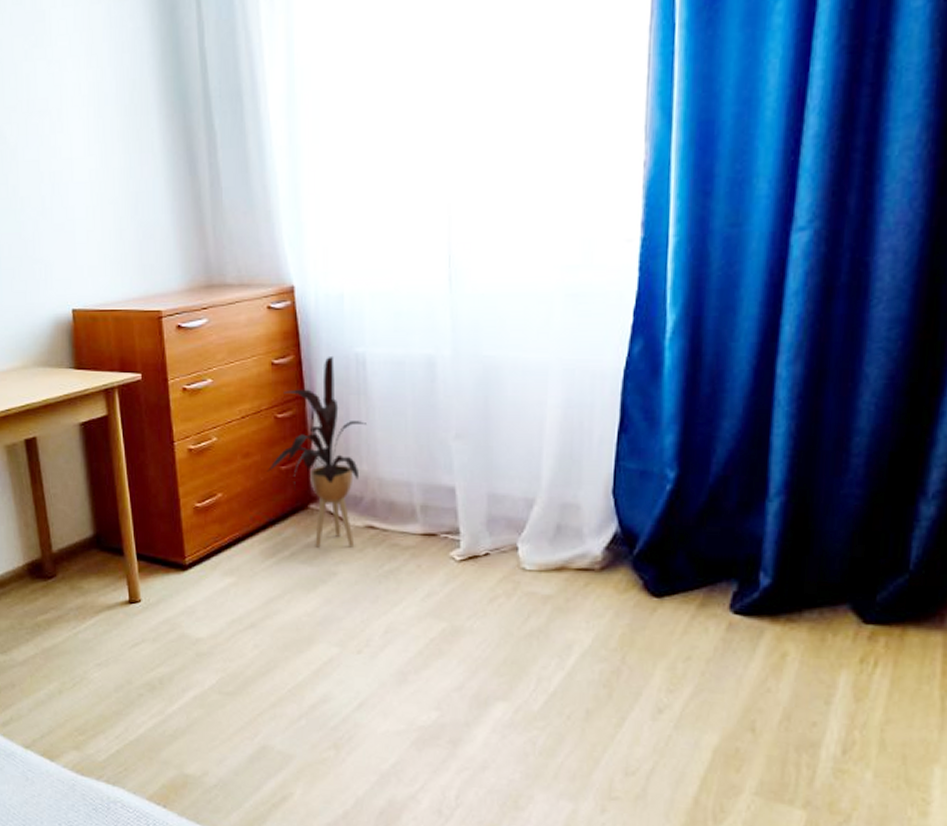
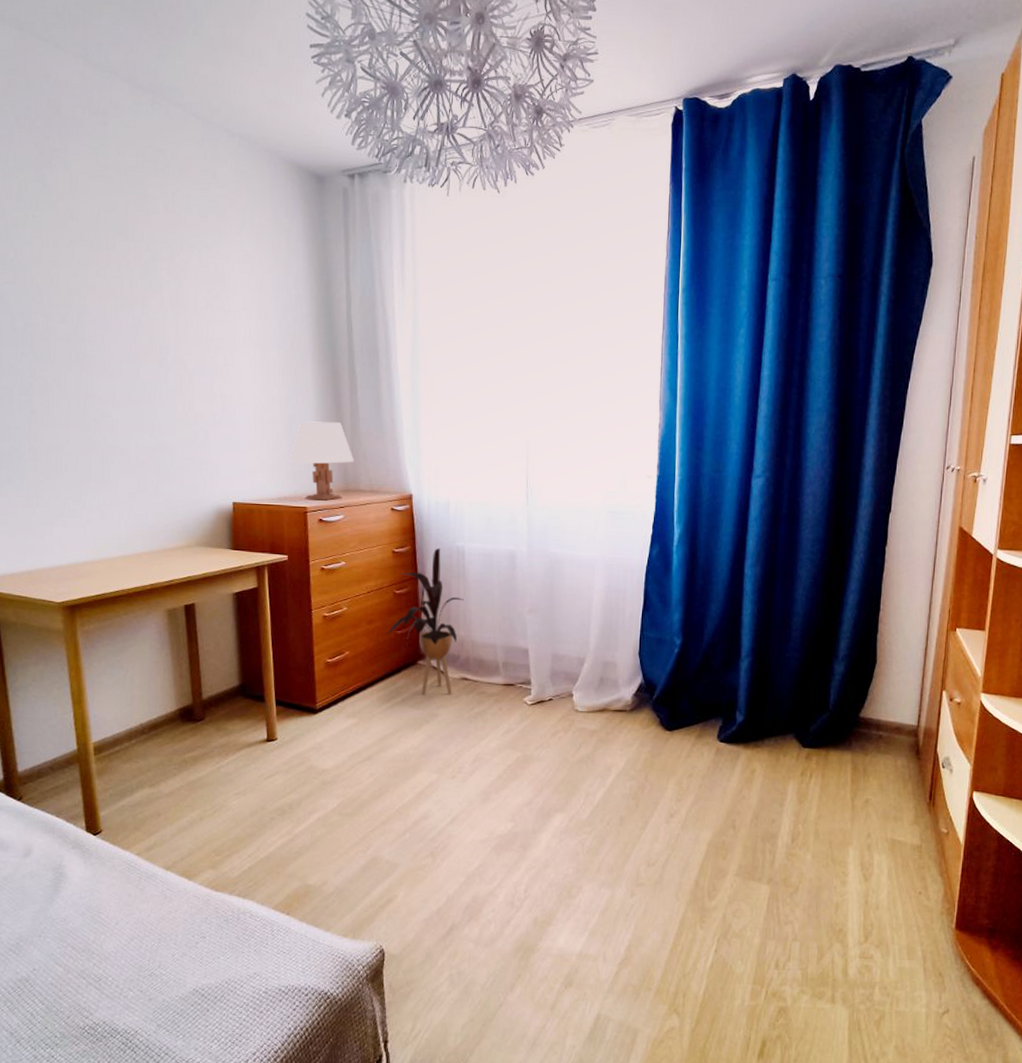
table lamp: none [137,196,217,301] -> present [290,421,354,501]

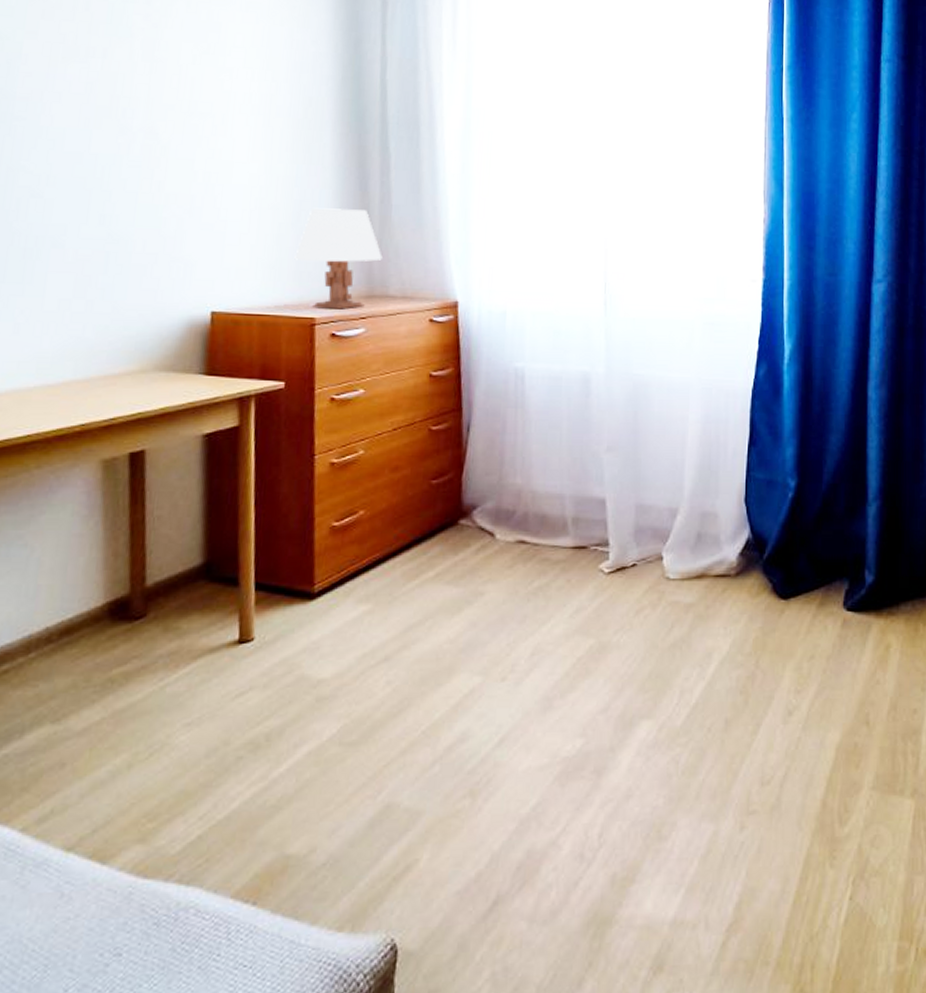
house plant: present [385,547,464,695] -> none [416,369,522,566]

